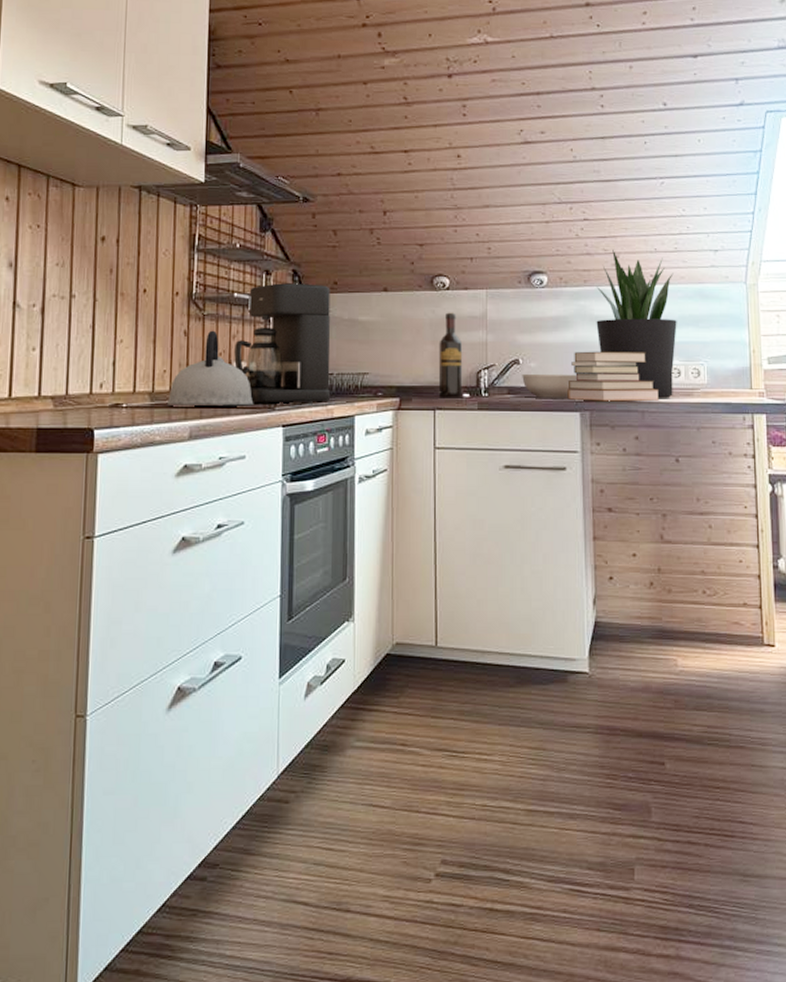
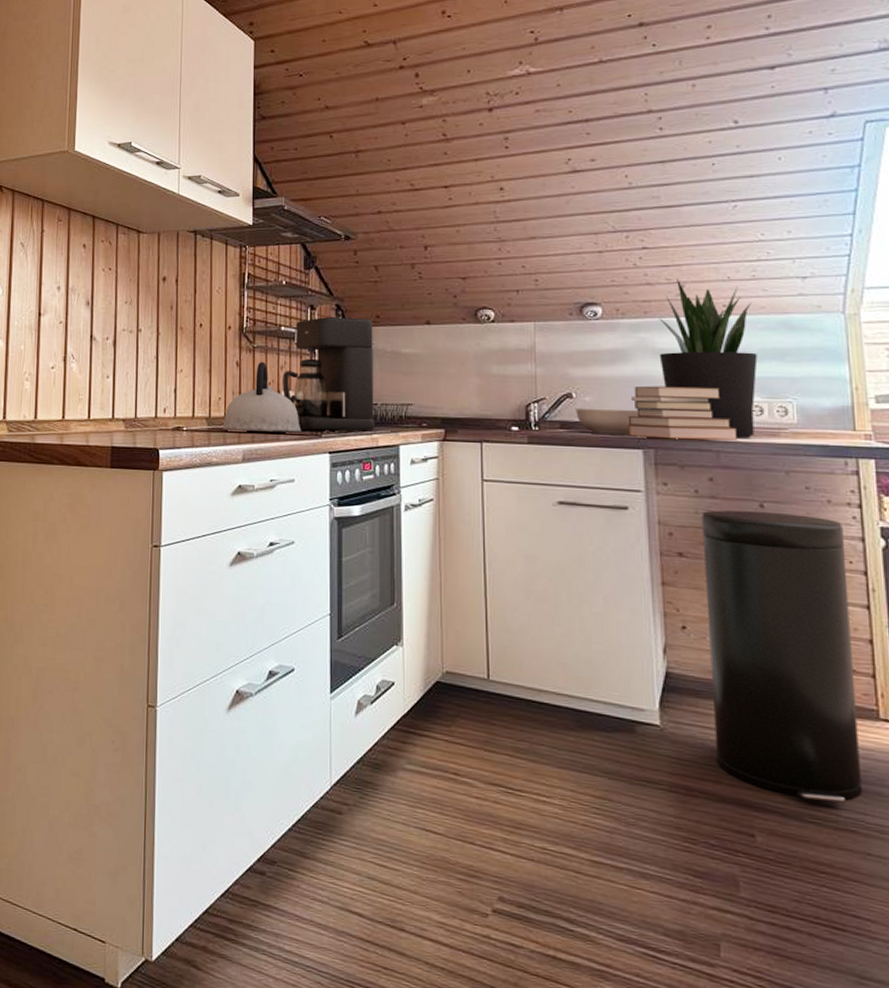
wine bottle: present [438,312,463,399] -> none [484,345,511,432]
pedal bin: none [628,465,750,724] -> present [701,510,863,804]

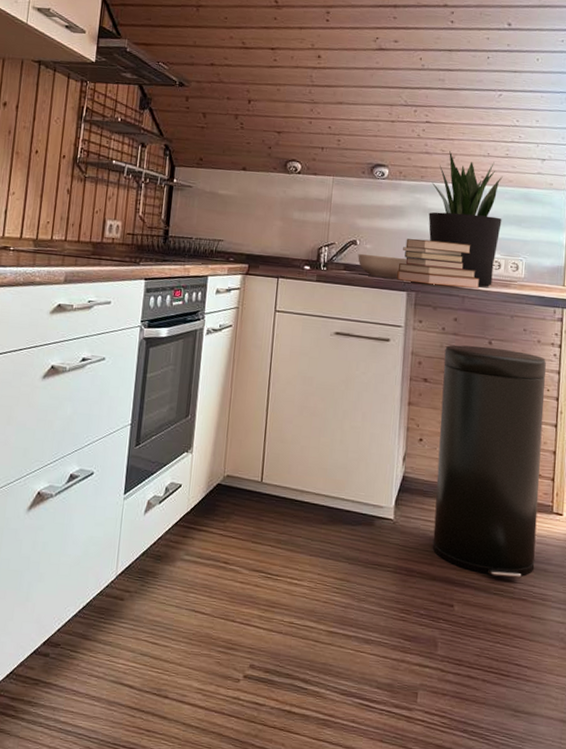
kettle: present [221,361,302,433] -> none [47,191,122,259]
coffee maker: present [282,317,374,432] -> none [108,155,196,262]

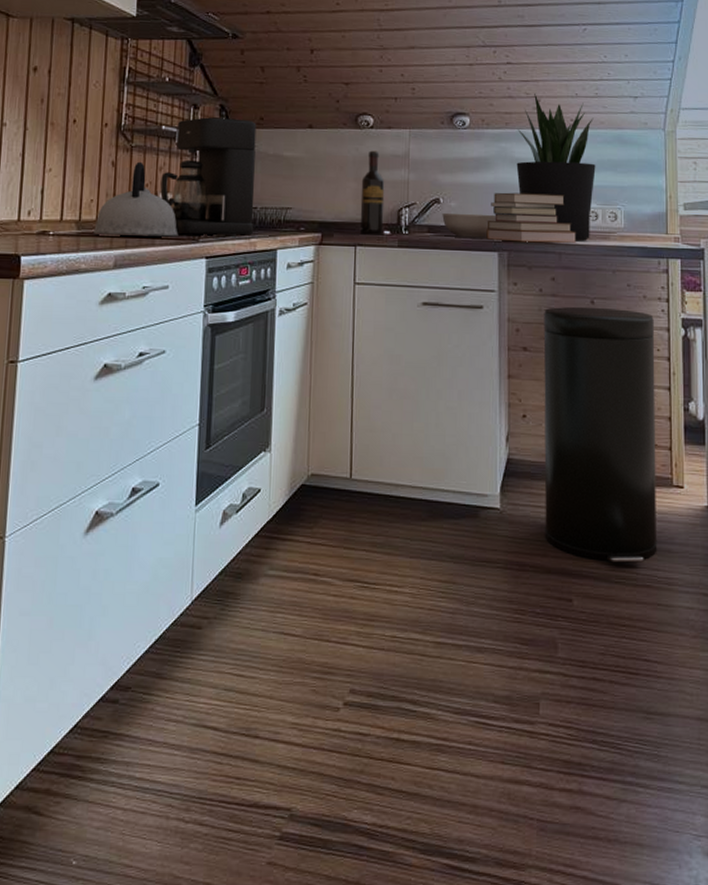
kettle: none [47,191,122,259] -> present [92,161,179,237]
coffee maker: none [108,155,196,262] -> present [160,117,257,236]
wine bottle: none [282,193,308,270] -> present [359,150,385,236]

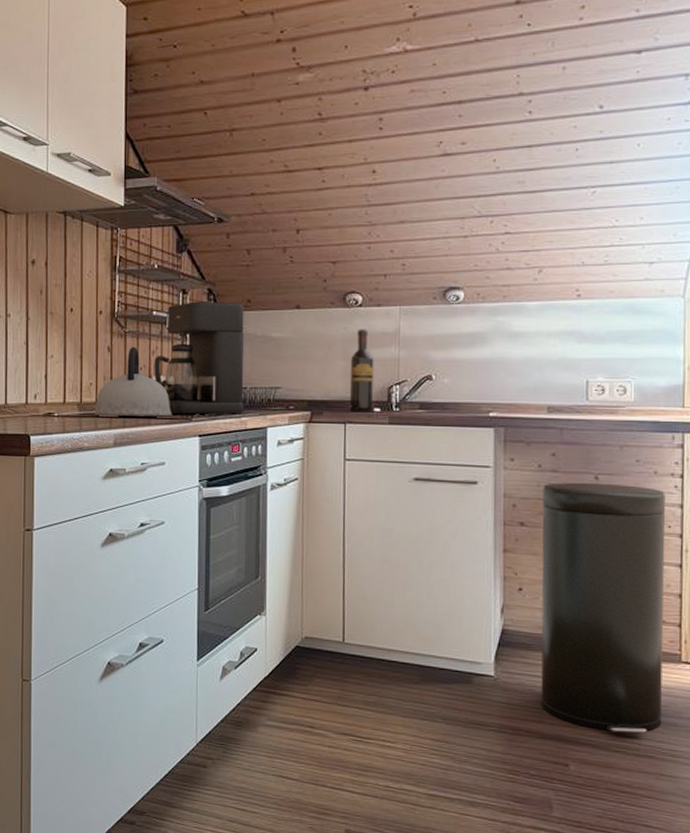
bowl: present [442,212,496,238] -> none [434,389,492,414]
books: present [486,192,576,243] -> none [481,367,580,418]
planter: present [516,94,596,242] -> none [514,264,603,417]

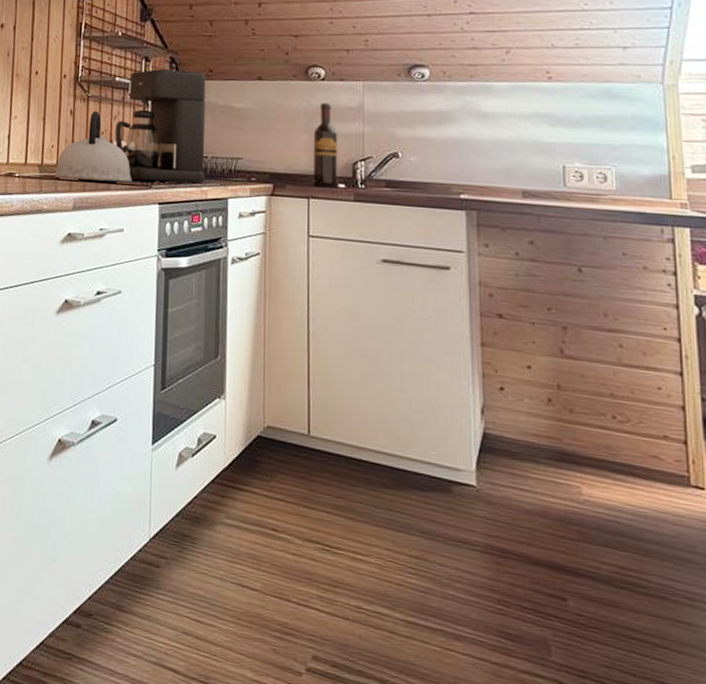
pedal bin: present [540,482,666,734] -> none [521,273,673,570]

